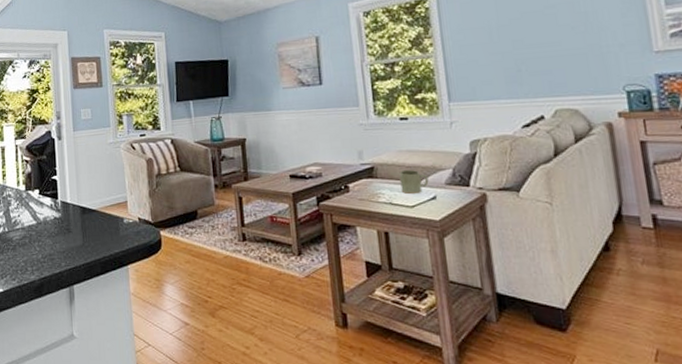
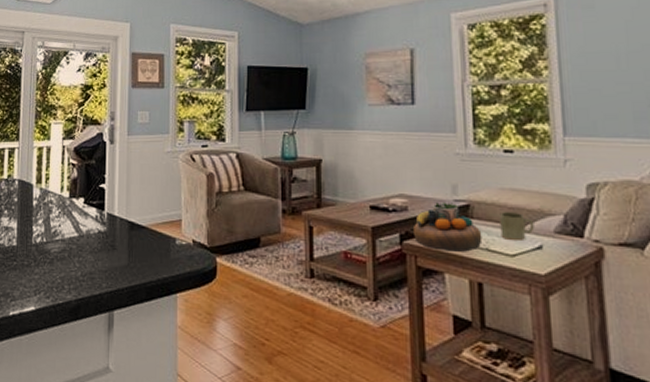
decorative bowl: none [327,166,386,208] -> present [412,202,483,252]

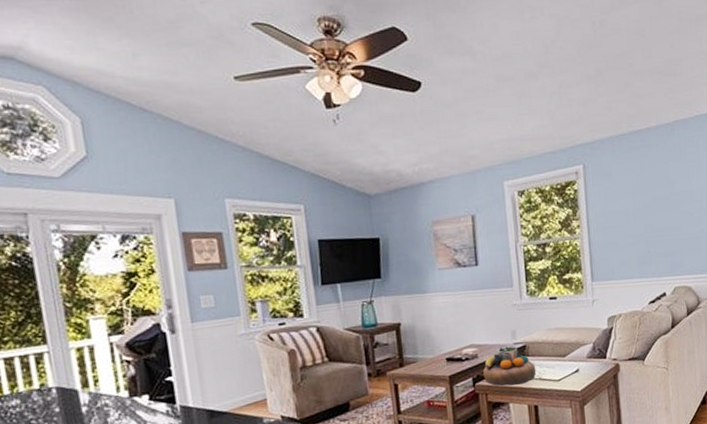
mug: present [500,212,535,242] -> none [548,346,573,369]

